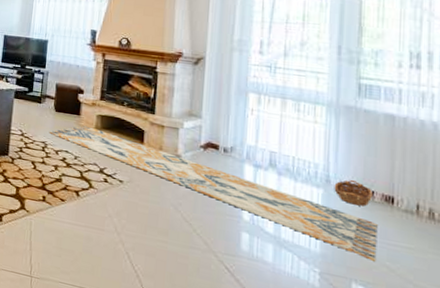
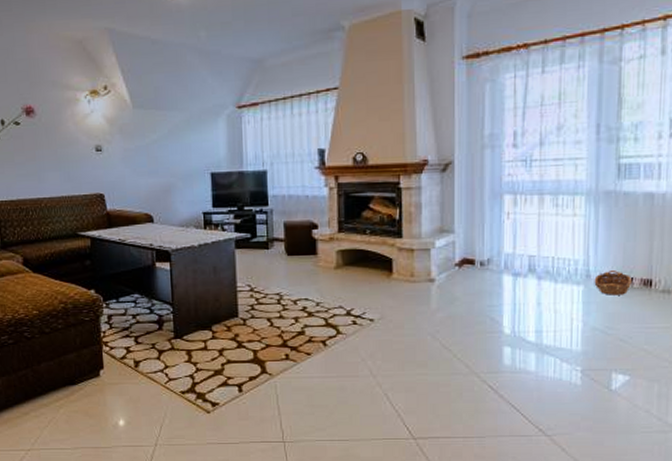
rug: present [49,125,378,263] -> none [282,266,636,349]

